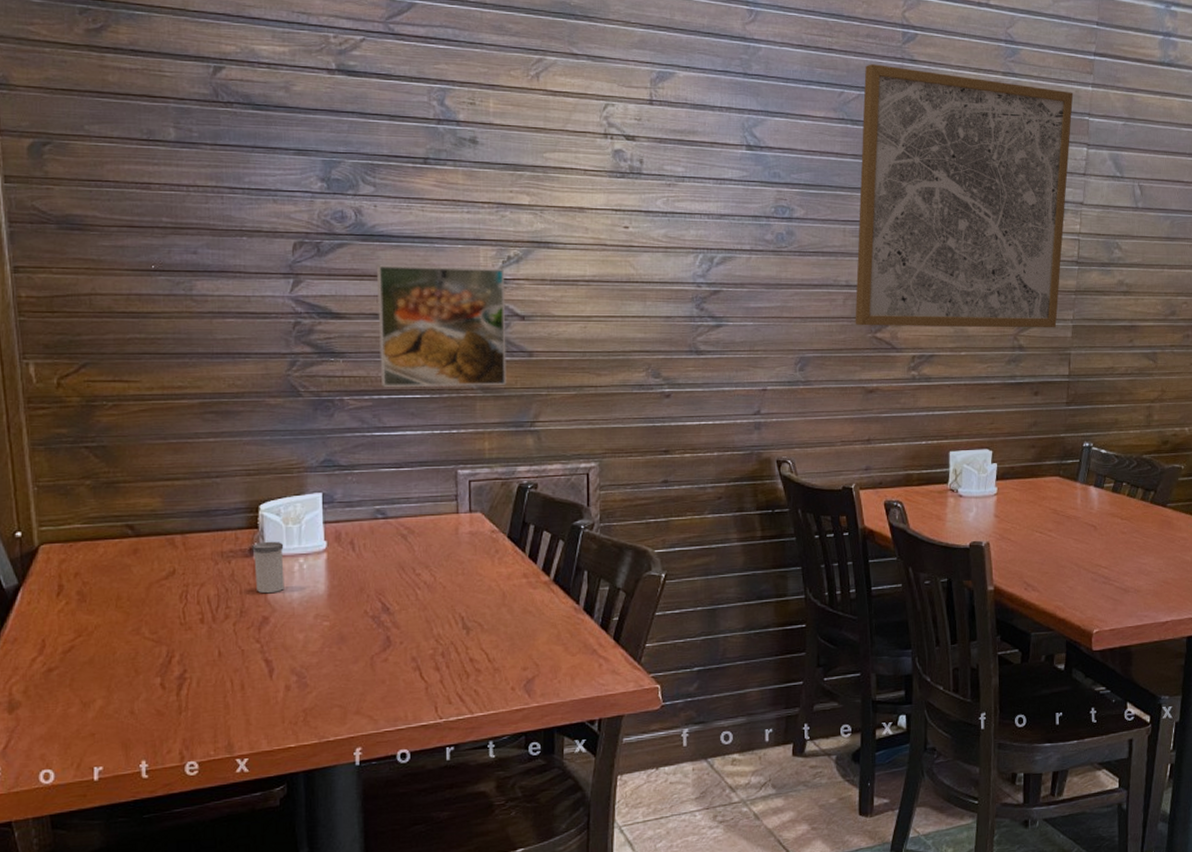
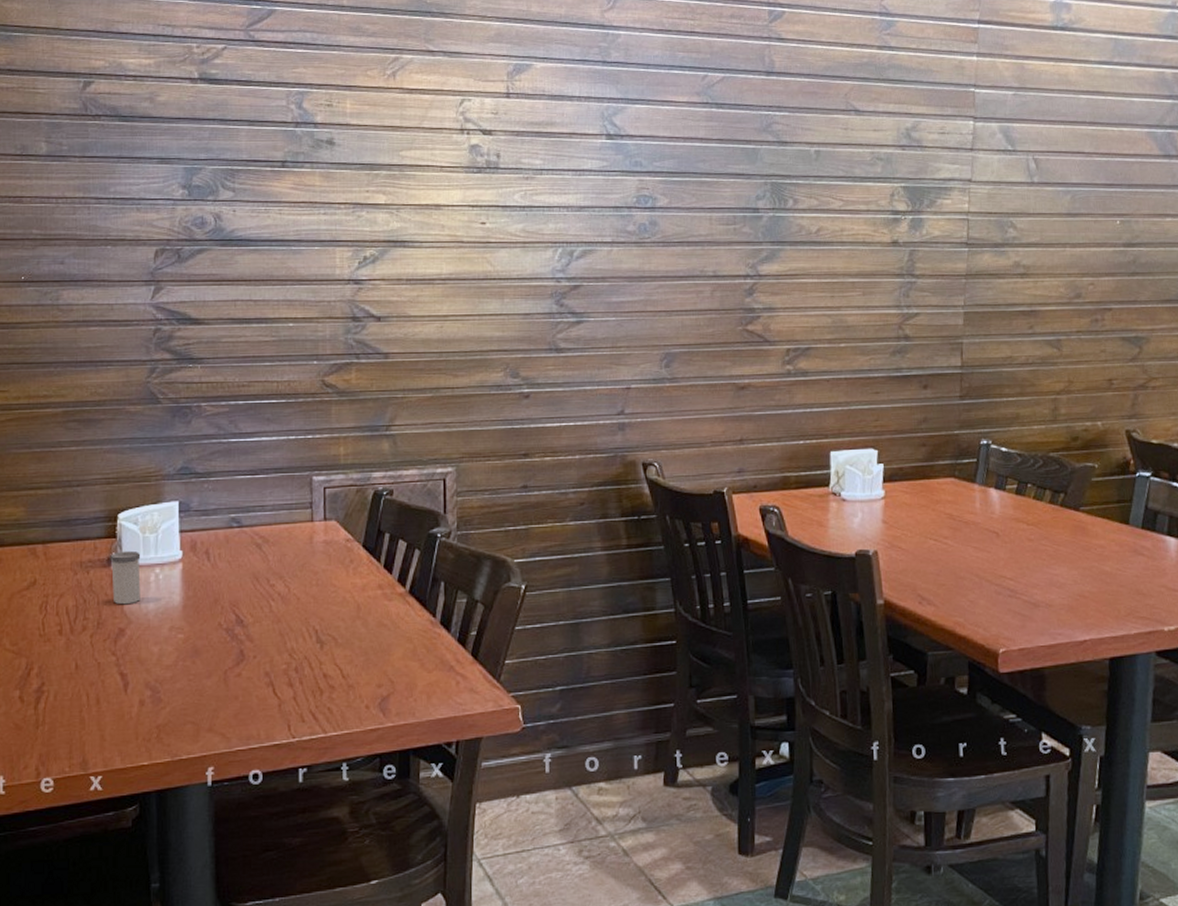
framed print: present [376,265,507,388] -> none [234,269,362,393]
wall art: present [855,64,1074,328] -> none [723,45,957,318]

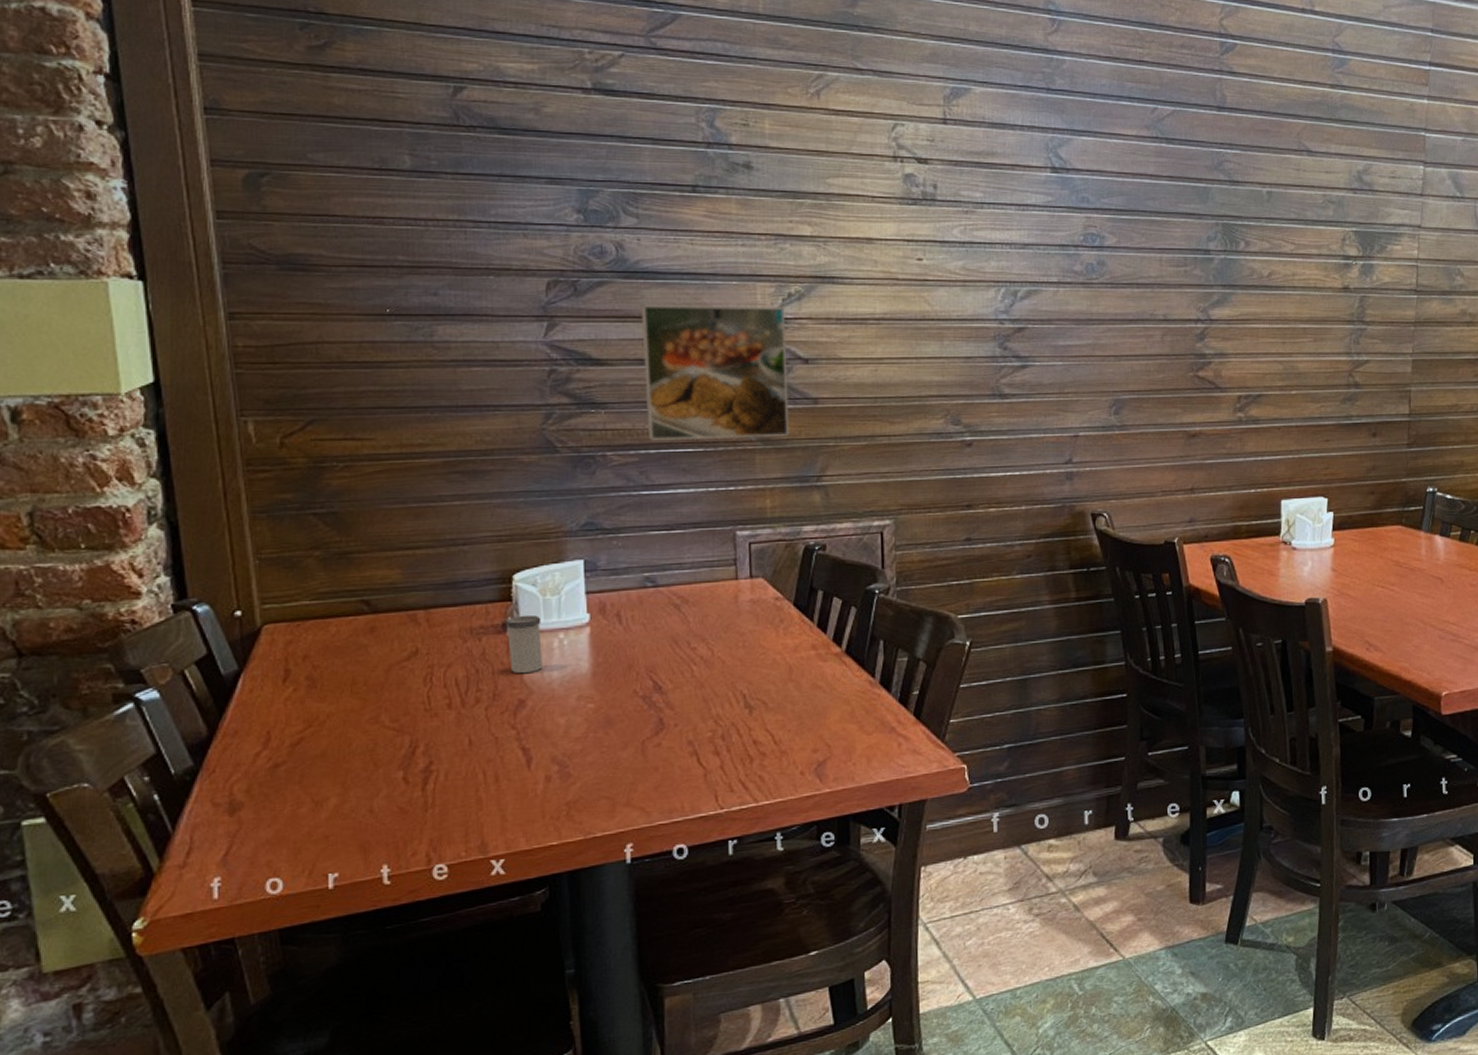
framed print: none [234,269,362,393] -> present [641,305,790,442]

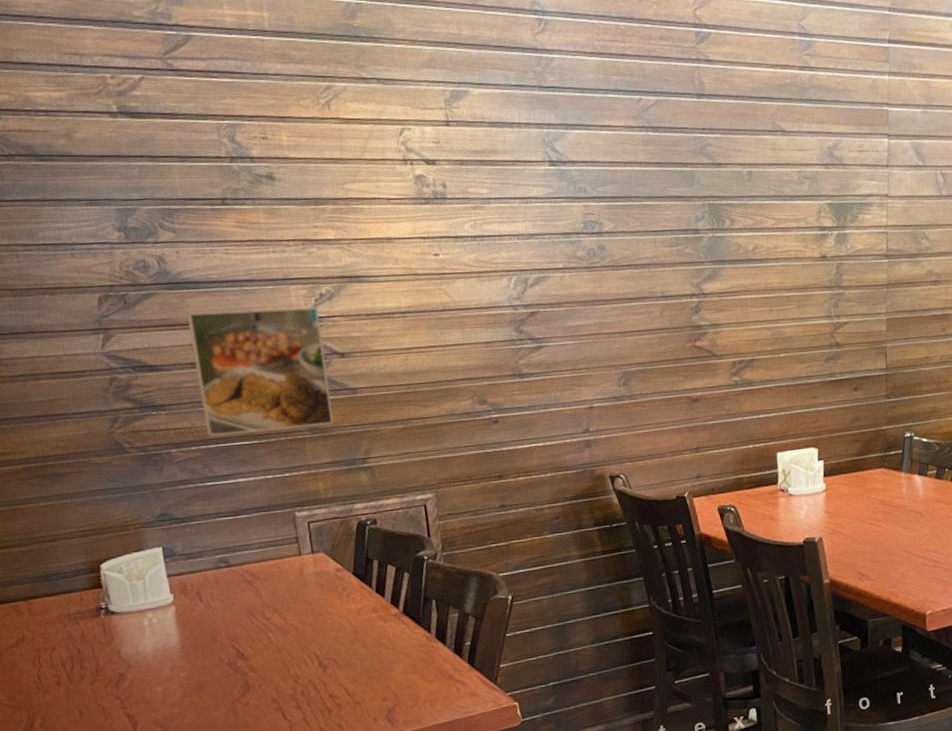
salt shaker: present [505,614,543,674] -> none [98,599,137,651]

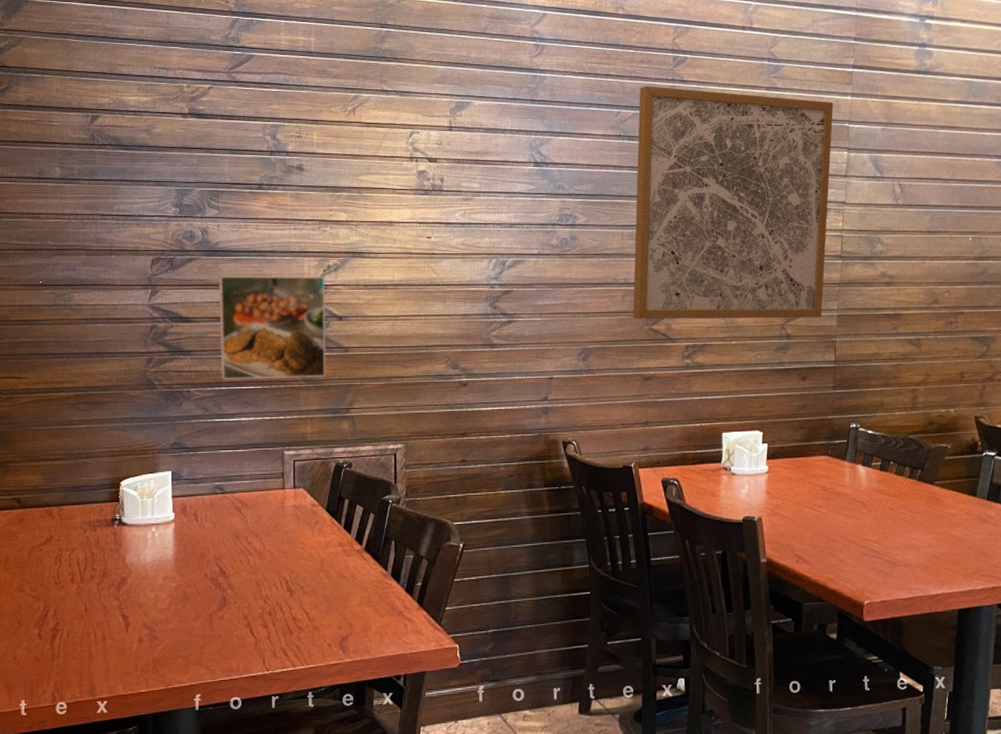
wall art: none [661,67,871,336] -> present [632,86,834,319]

